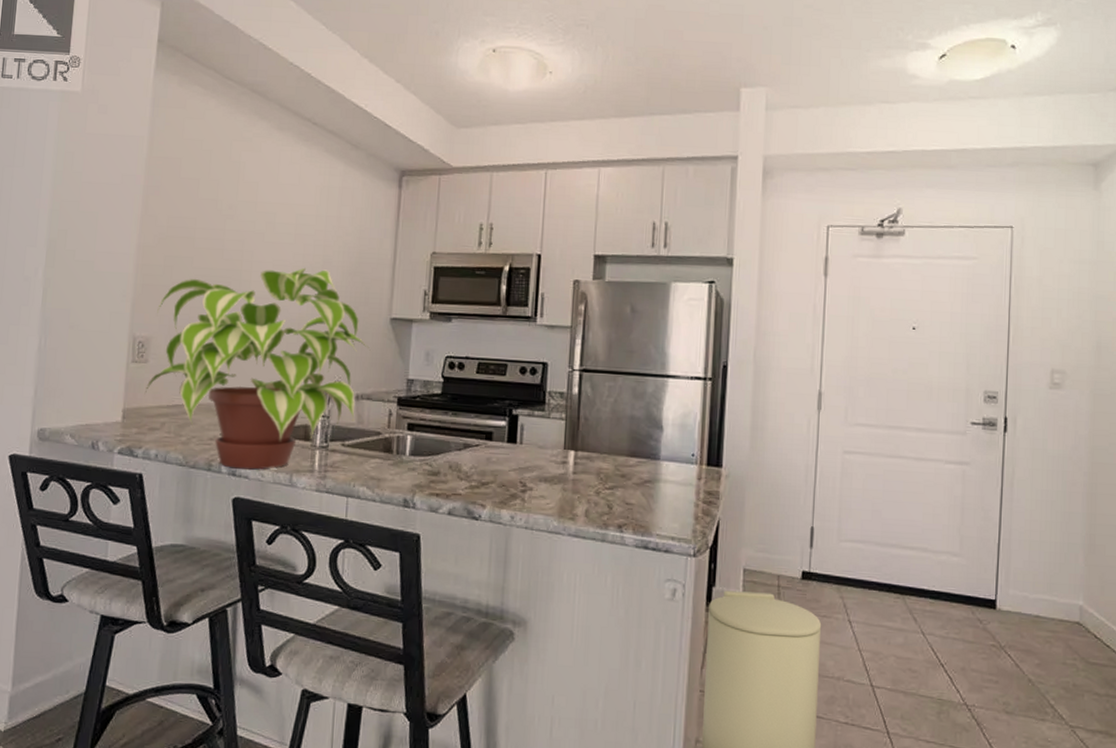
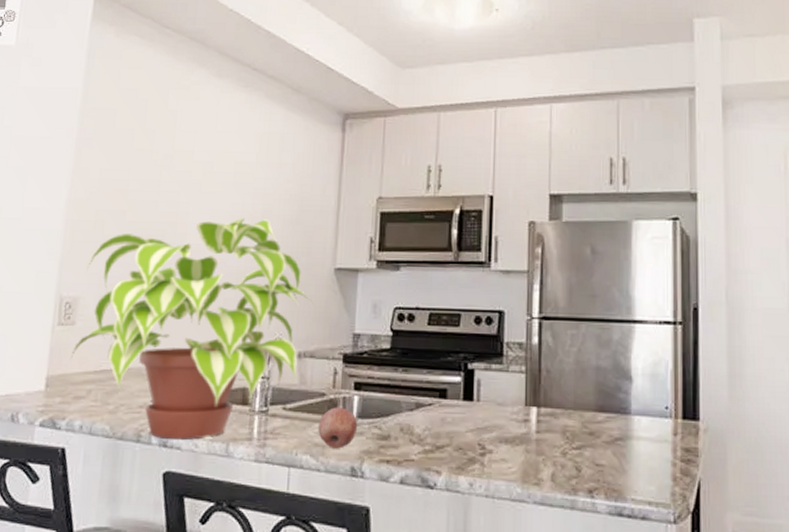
fruit: none [374,445,411,482] -> present [318,407,358,449]

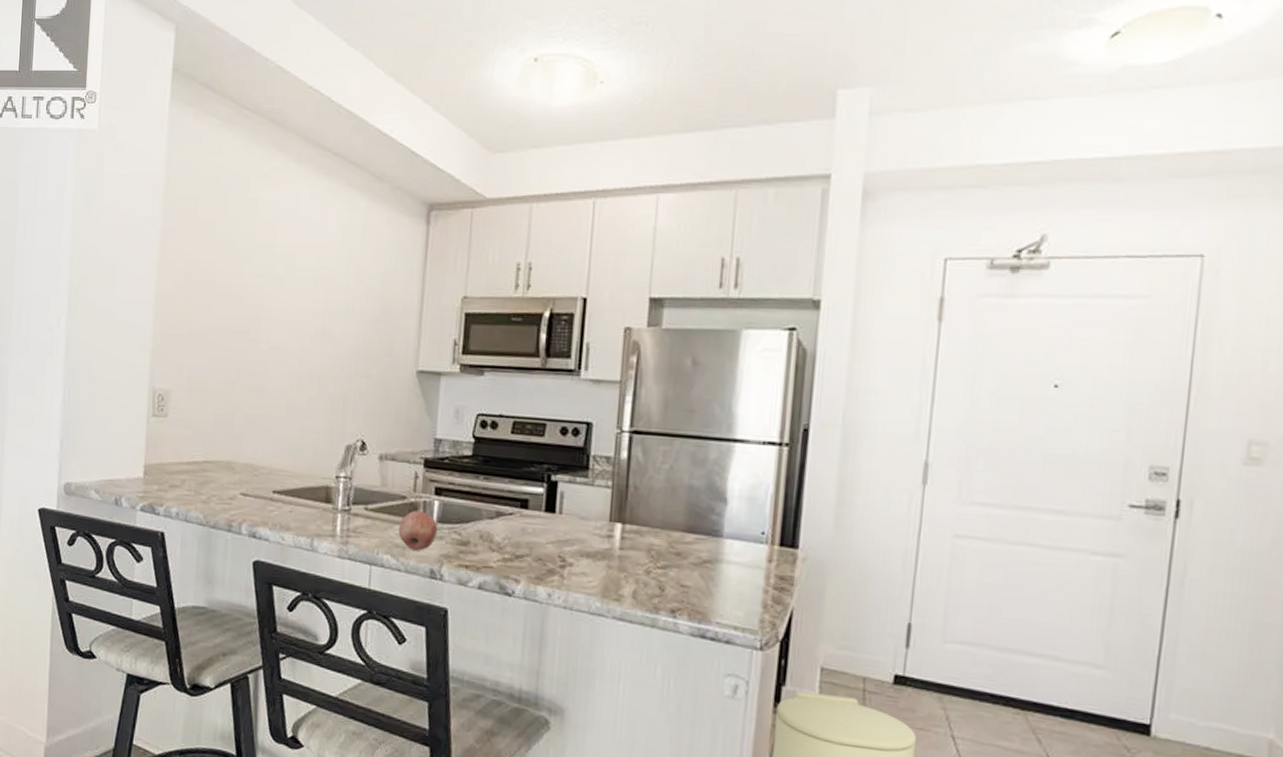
plant: present [70,217,314,439] -> none [165,315,396,532]

